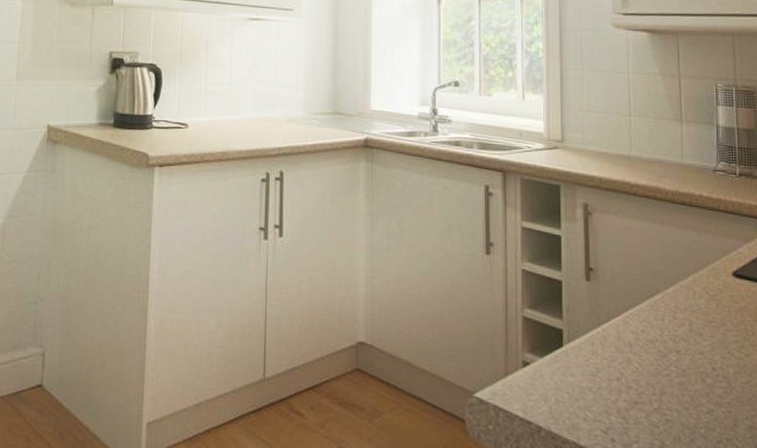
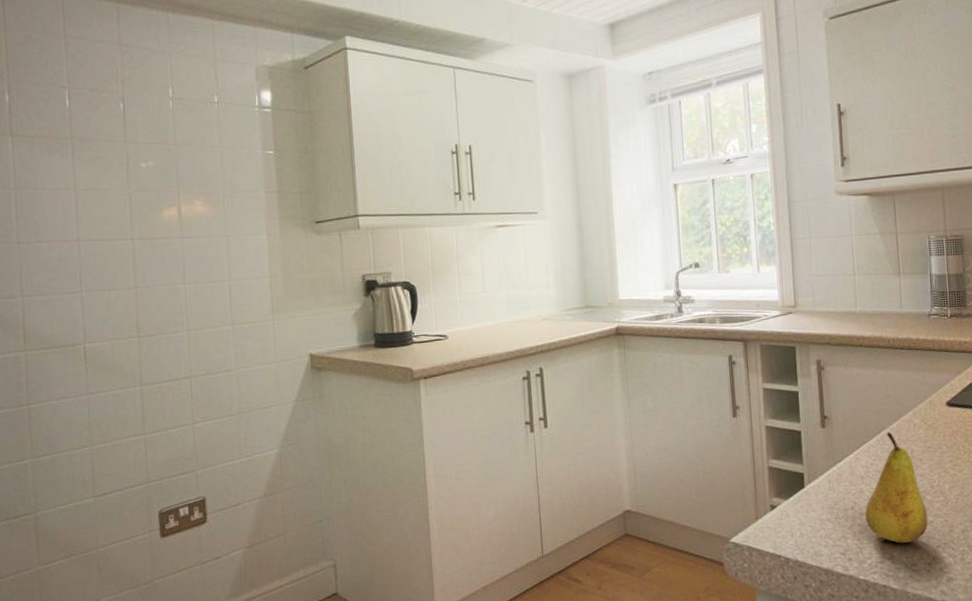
fruit: none [632,297,708,431] -> present [864,432,928,543]

